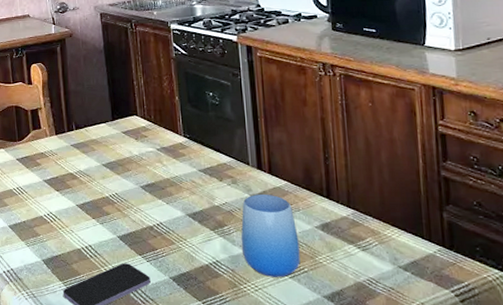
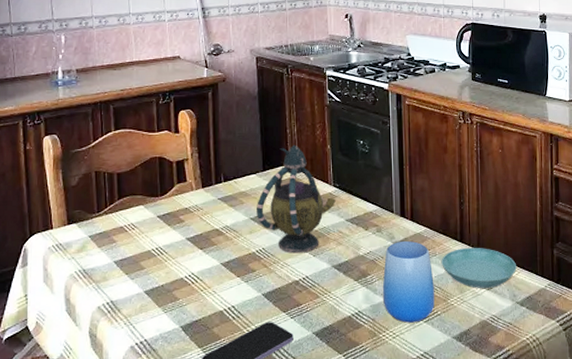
teapot: none [107,96,187,200] -> present [255,144,336,253]
saucer: none [306,204,398,249] -> present [442,247,517,288]

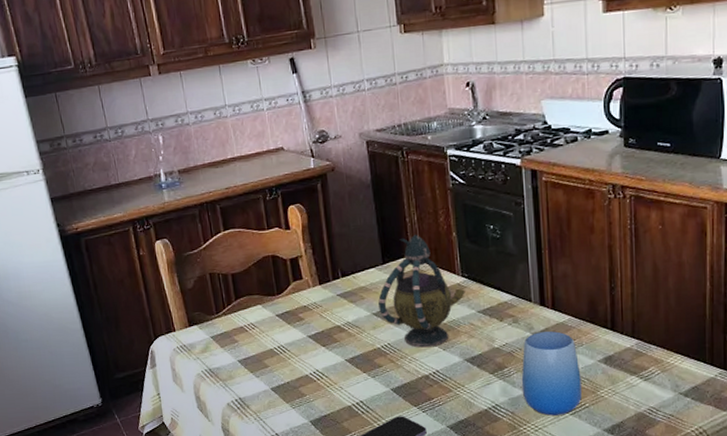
saucer: present [442,247,517,288] -> none [589,335,681,379]

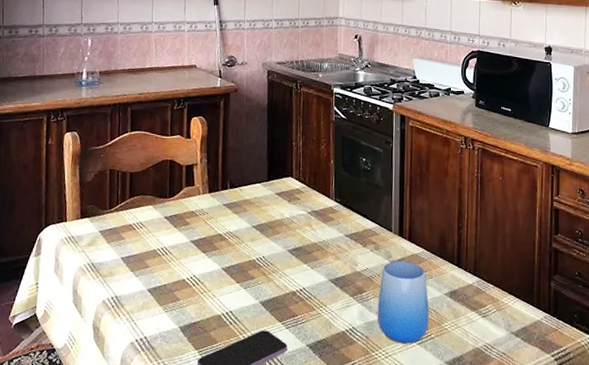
teapot: present [377,234,465,348] -> none [258,157,336,265]

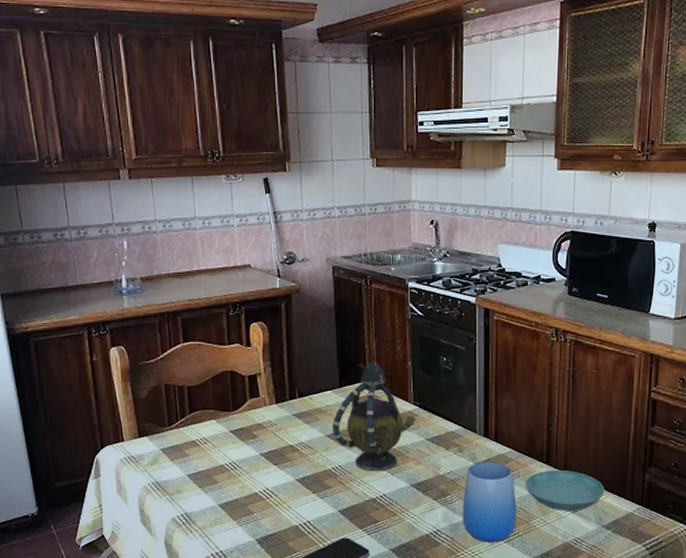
teapot: none [258,157,336,265] -> present [331,360,416,471]
saucer: none [437,272,513,315] -> present [525,469,605,511]

